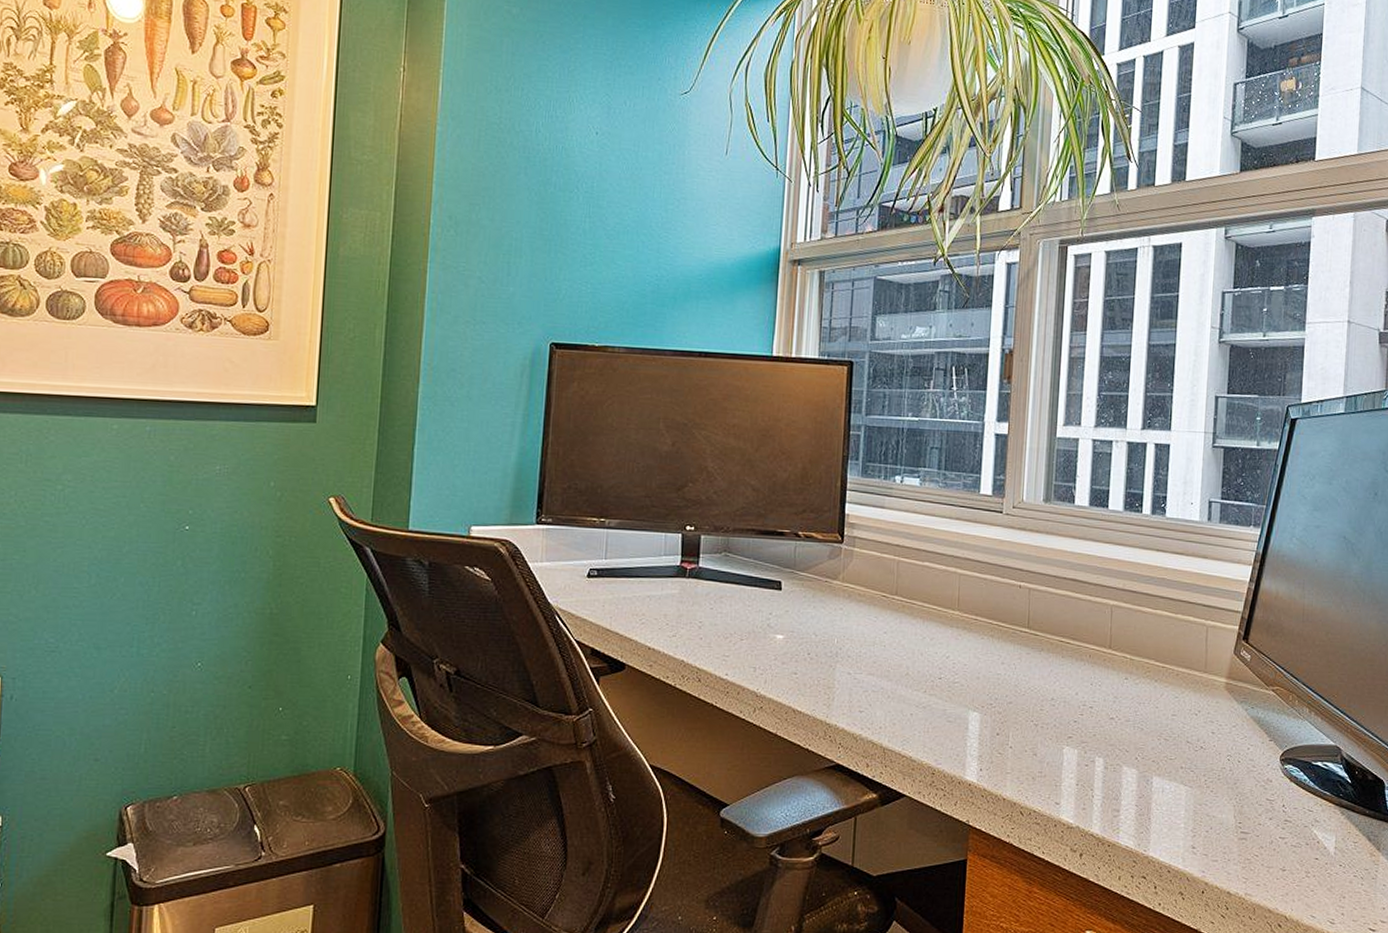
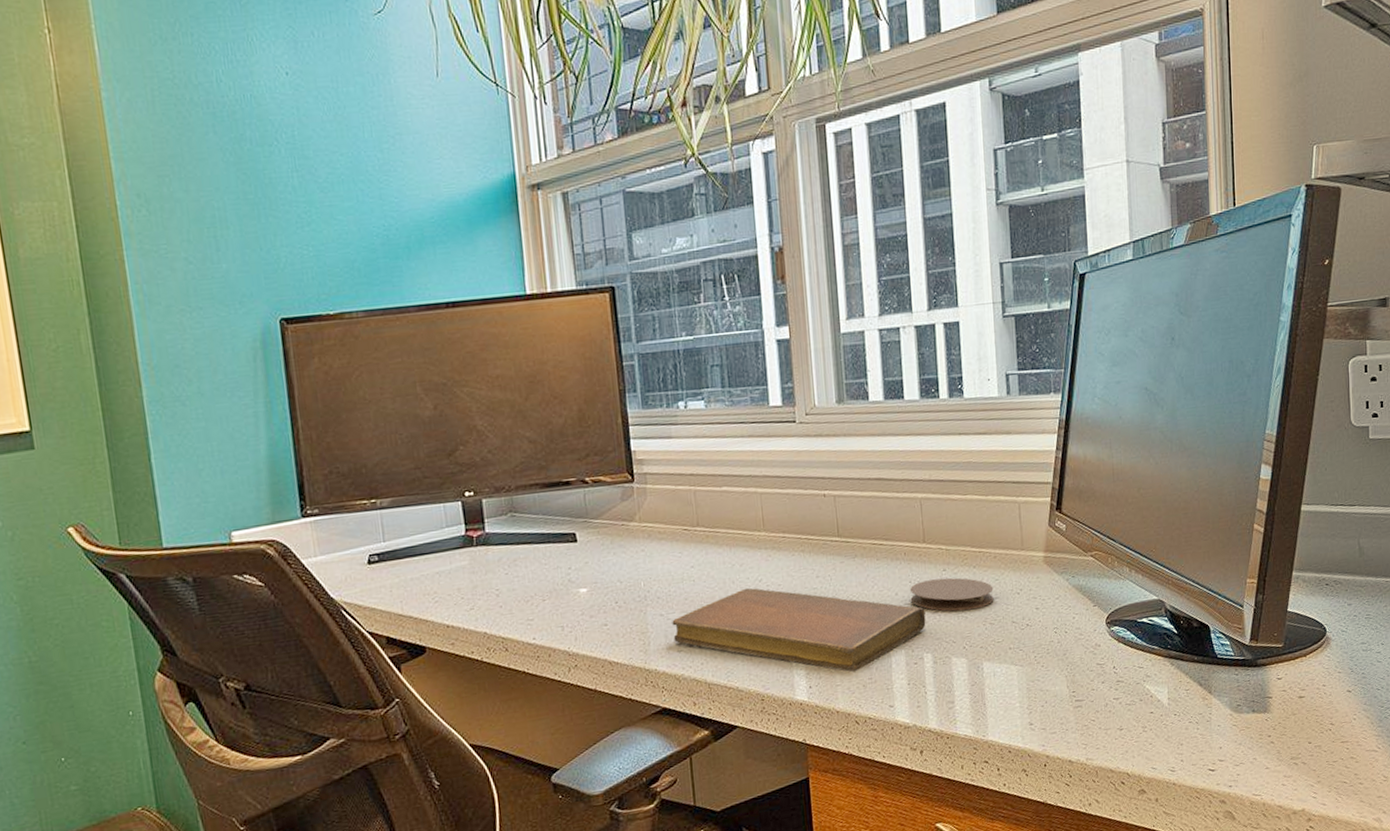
notebook: none [857,662,1103,763] -> present [672,587,926,672]
coaster: none [1089,686,1172,723] -> present [909,577,994,611]

